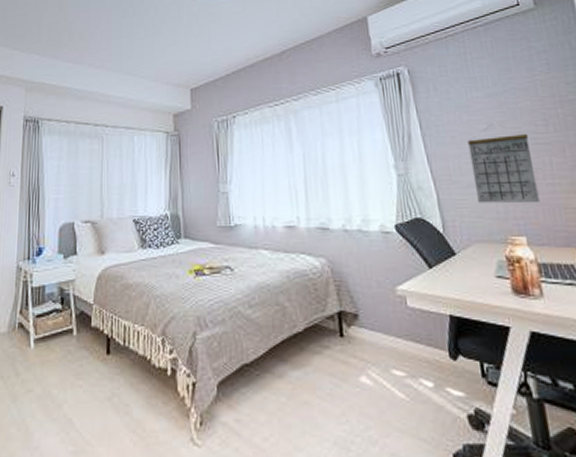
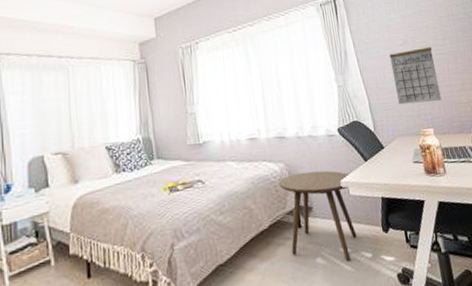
side table: none [318,272,415,387] -> present [278,170,357,261]

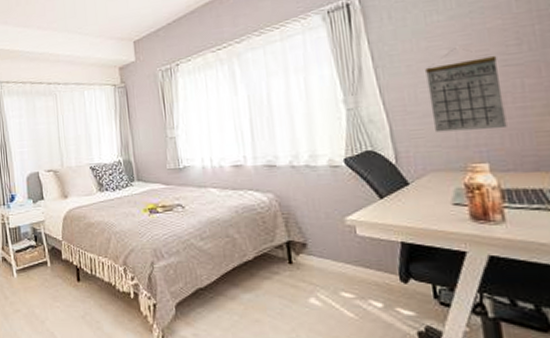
side table: present [278,170,357,261] -> none [266,205,364,307]

